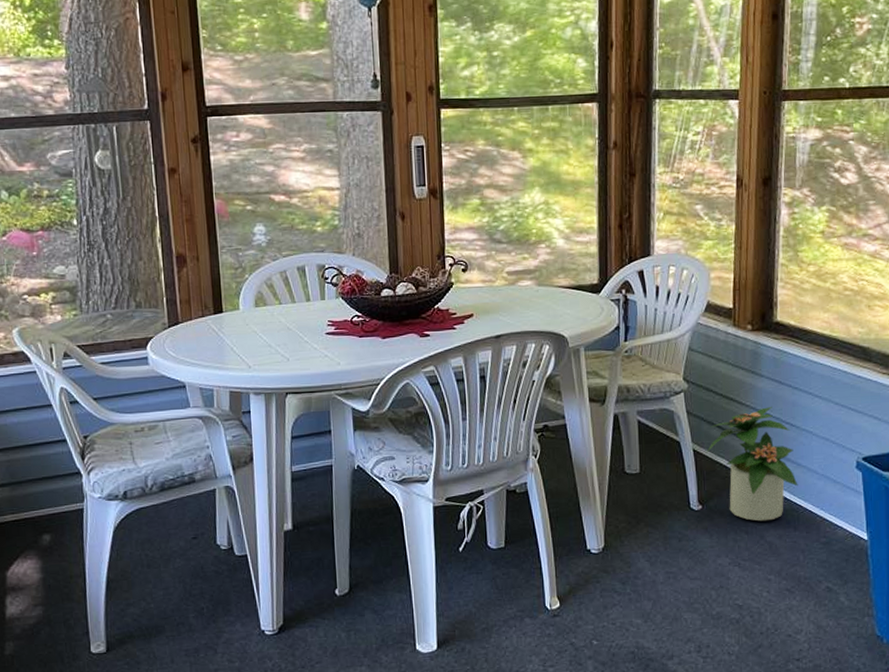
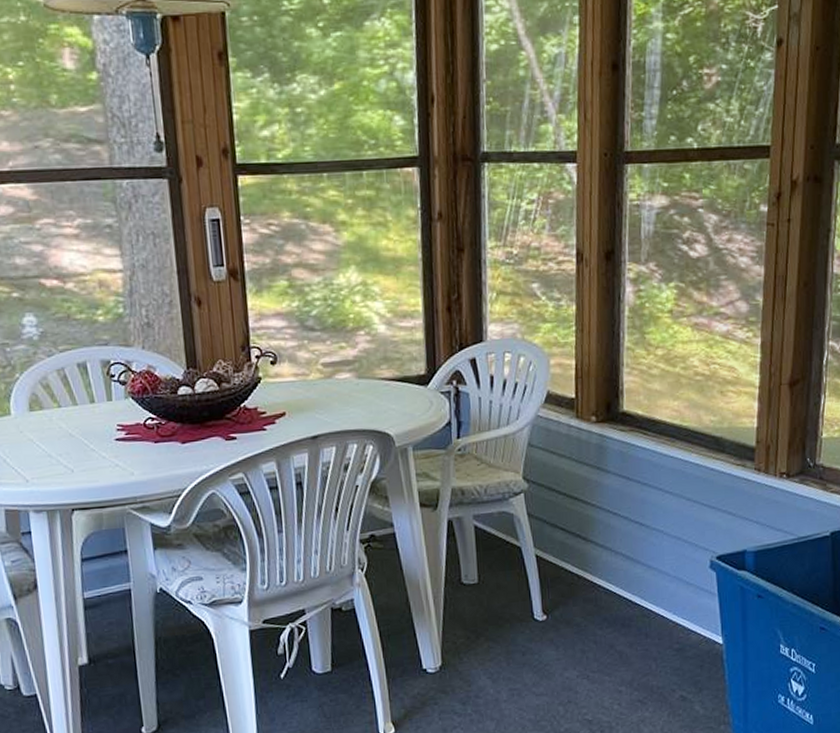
potted plant: present [706,406,798,522] -> none [550,504,649,630]

